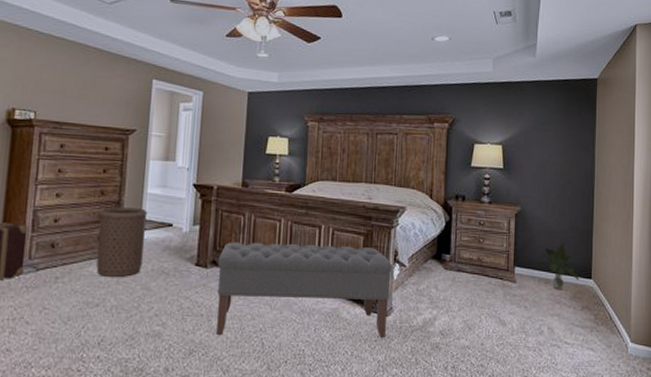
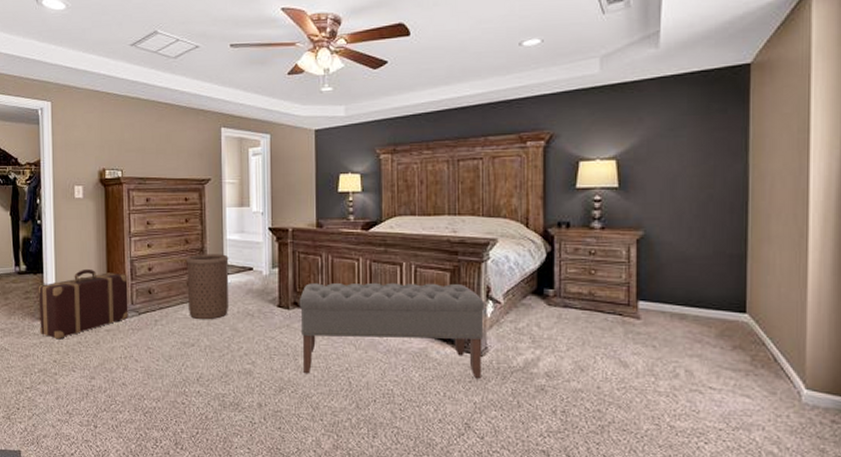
potted plant: present [539,243,579,289] -> none [671,271,727,326]

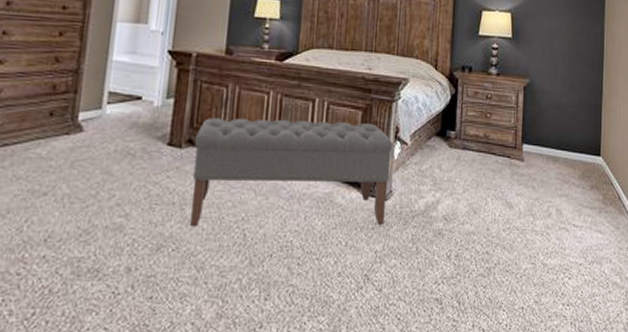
laundry basket: present [185,254,229,320] -> none [46,76,112,161]

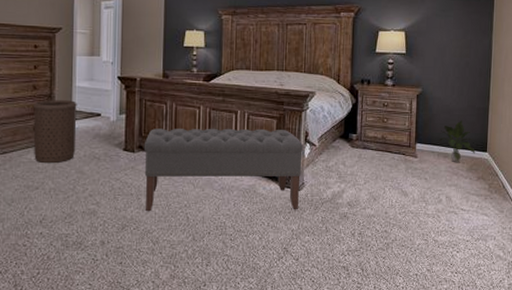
laundry basket: none [46,76,112,161] -> present [32,100,77,164]
potted plant: none [547,118,588,168] -> present [438,120,475,162]

